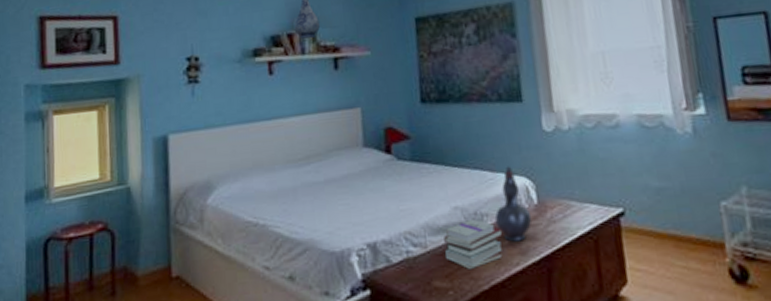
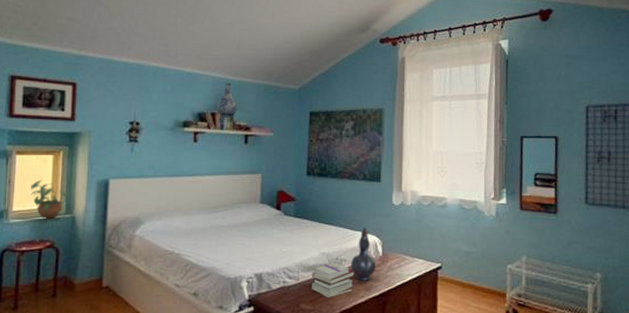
potted plant: none [74,144,120,194] -> present [31,180,68,219]

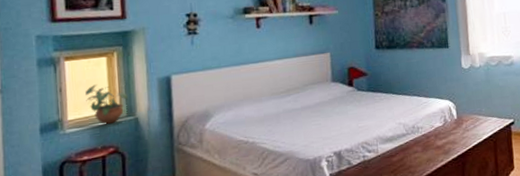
books: present [311,262,355,298] -> none [390,130,433,166]
decorative vase: present [350,227,377,281] -> none [427,93,453,146]

